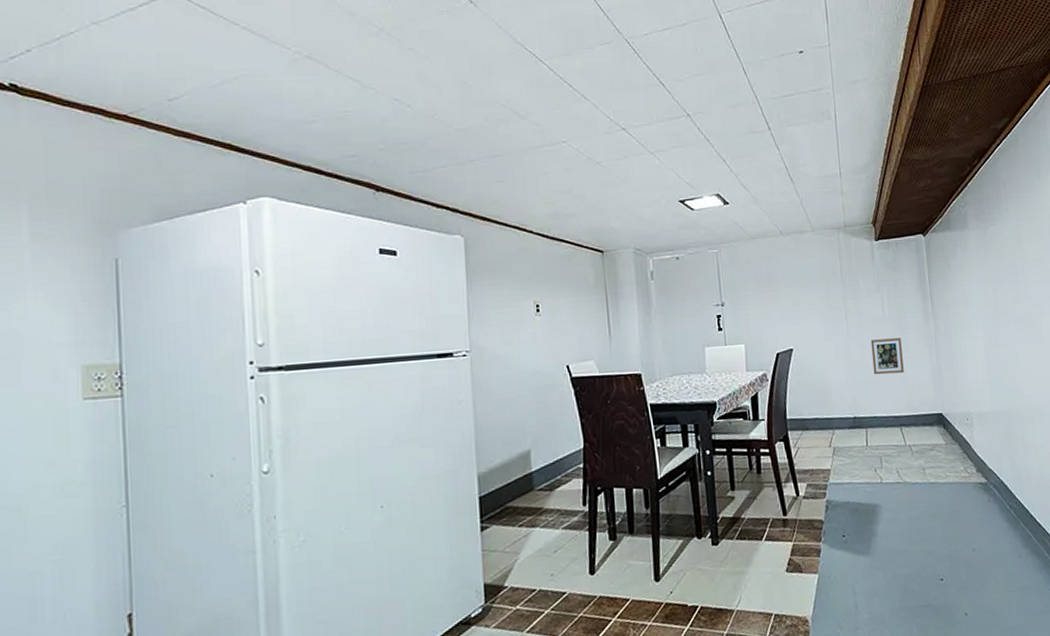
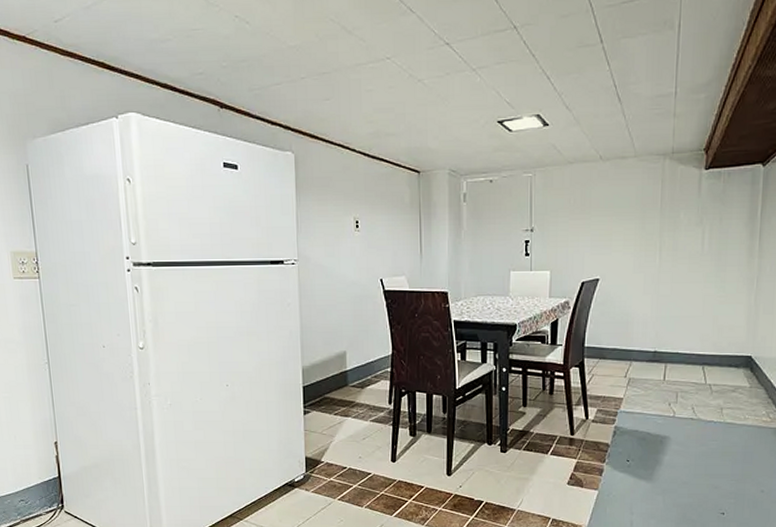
picture frame: present [870,337,904,375] -> none [682,275,718,312]

